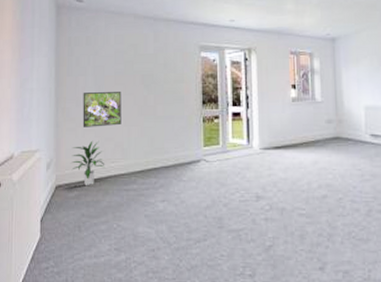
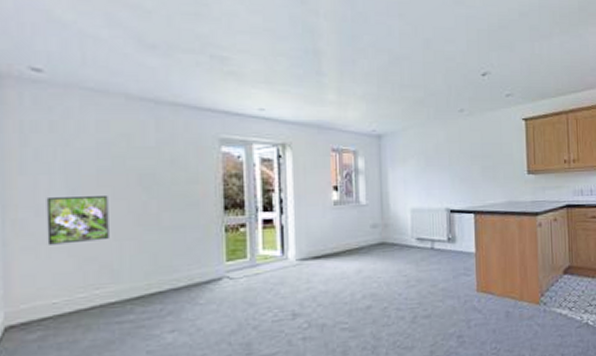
indoor plant: present [71,140,105,186] -> none [30,262,86,323]

